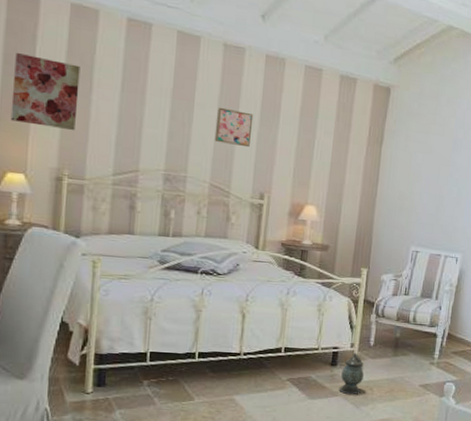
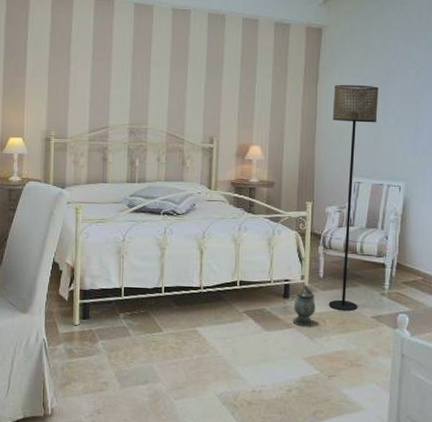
wall art: present [10,52,80,130] -> none [11,38,61,97]
wall art: present [214,107,254,148] -> none [168,64,201,98]
floor lamp: none [377,149,444,380] -> present [328,84,379,312]

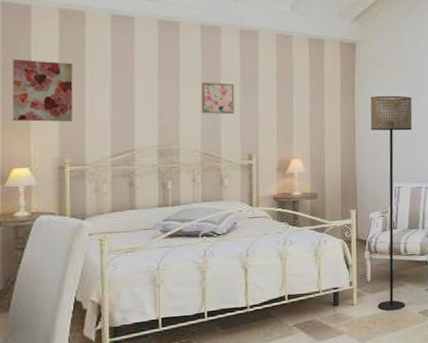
wall art: none [11,38,61,97] -> present [12,58,73,122]
wall art: none [168,64,201,98] -> present [201,82,235,115]
lantern: present [292,285,316,327] -> none [343,290,365,332]

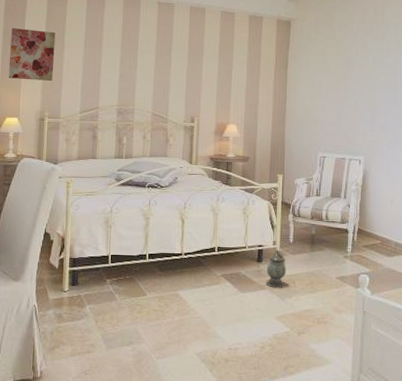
wall art: present [201,82,235,115] -> none [154,51,183,82]
lantern: none [343,290,365,332] -> present [265,250,286,288]
floor lamp: present [370,95,412,311] -> none [298,70,341,273]

